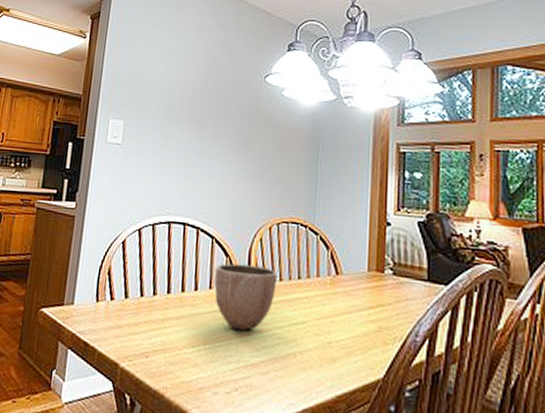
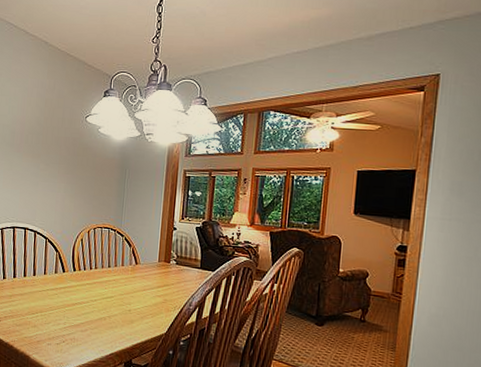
decorative bowl: present [214,263,278,332] -> none [48,256,94,303]

